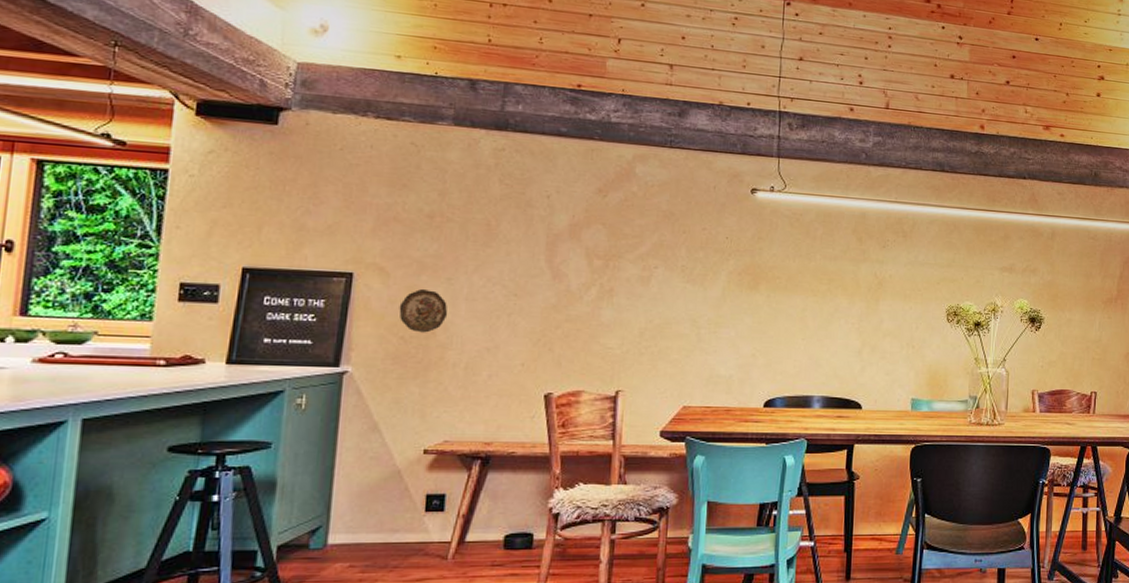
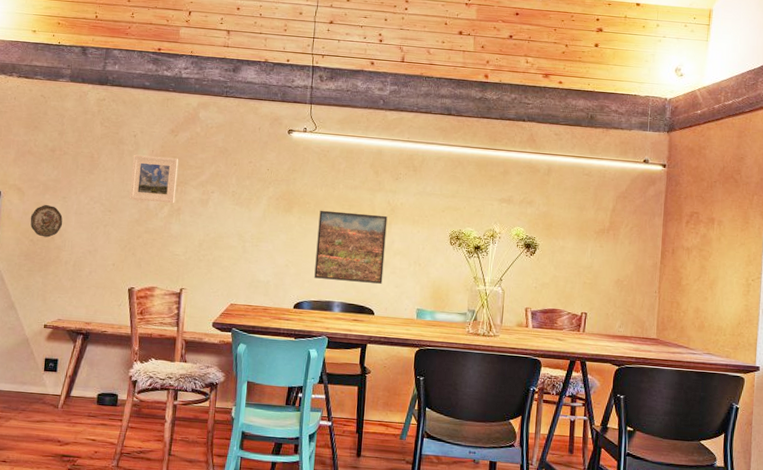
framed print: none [542,220,610,283] -> present [129,154,179,204]
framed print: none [788,286,875,372] -> present [314,210,388,284]

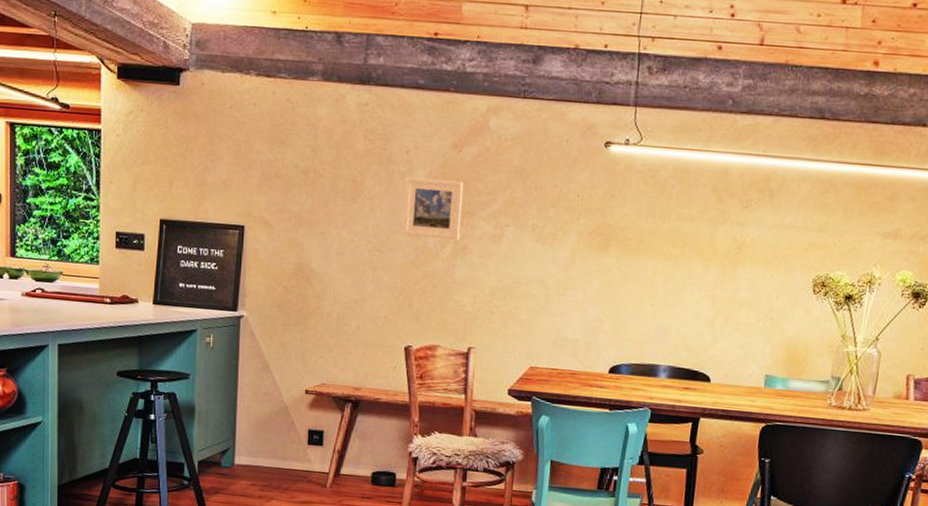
decorative plate: present [30,204,63,238] -> none [282,241,322,284]
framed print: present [314,210,388,284] -> none [635,248,732,343]

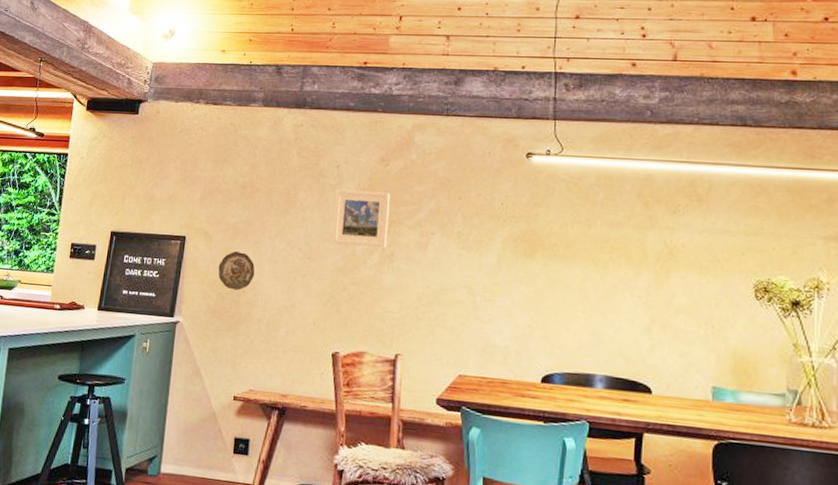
decorative plate: none [282,241,322,284] -> present [218,250,255,291]

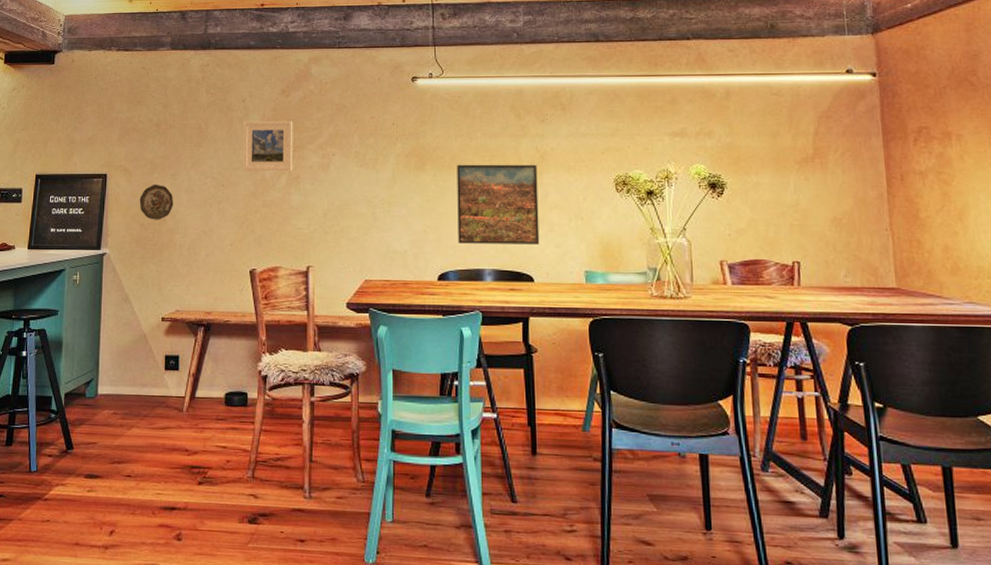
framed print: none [567,254,664,352] -> present [457,164,540,244]

